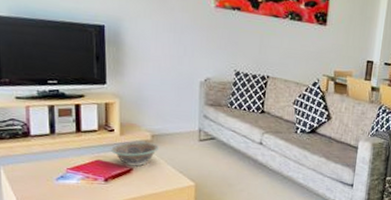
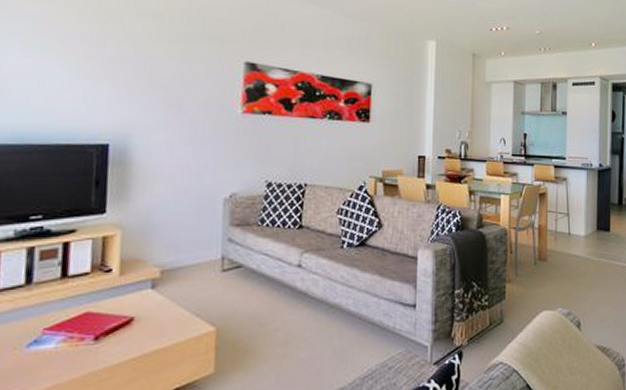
decorative bowl: present [111,141,160,167] -> none [106,281,171,315]

